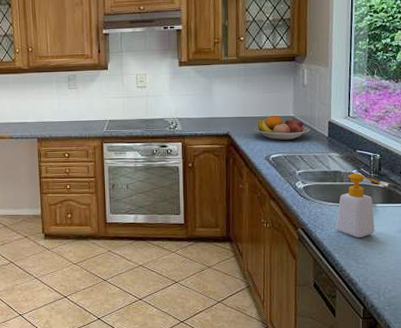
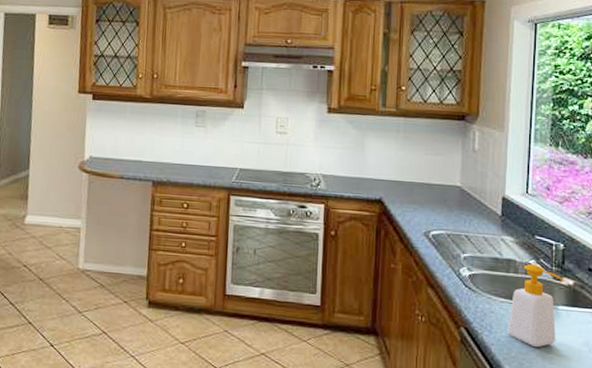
fruit bowl: present [253,115,310,140] -> none [411,182,480,215]

